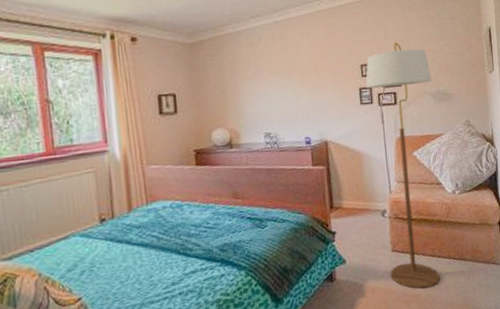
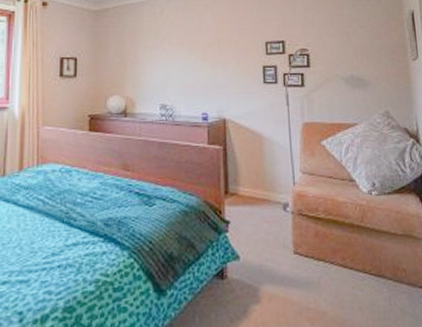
floor lamp: present [366,42,441,289] -> none [270,21,353,305]

